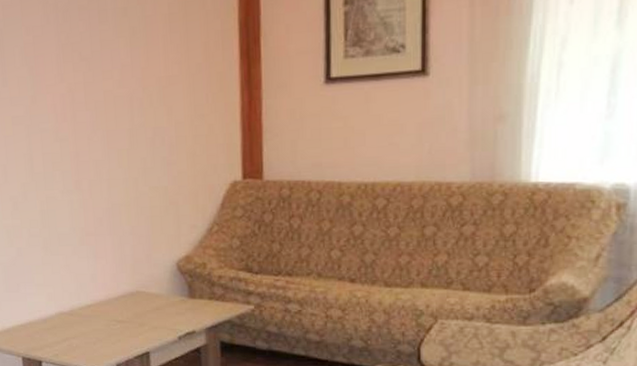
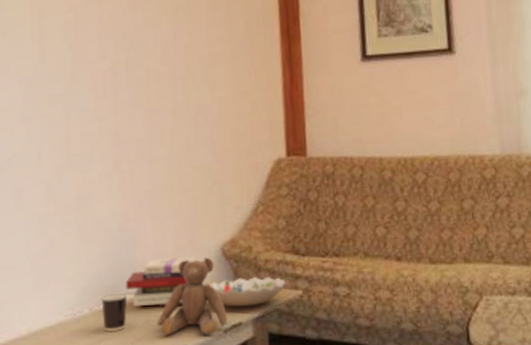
mug: none [65,300,89,332] -> present [101,294,128,331]
books: none [87,270,154,314] -> present [125,257,197,307]
teddy bear: none [116,271,182,340] -> present [157,257,228,335]
decorative bowl: none [165,291,239,317] -> present [209,276,286,308]

